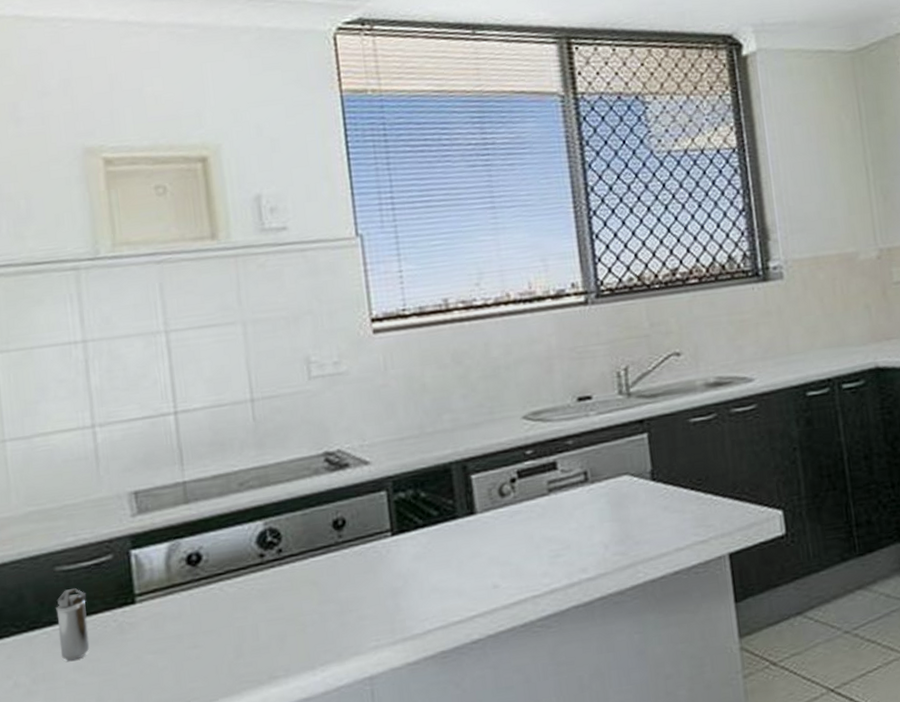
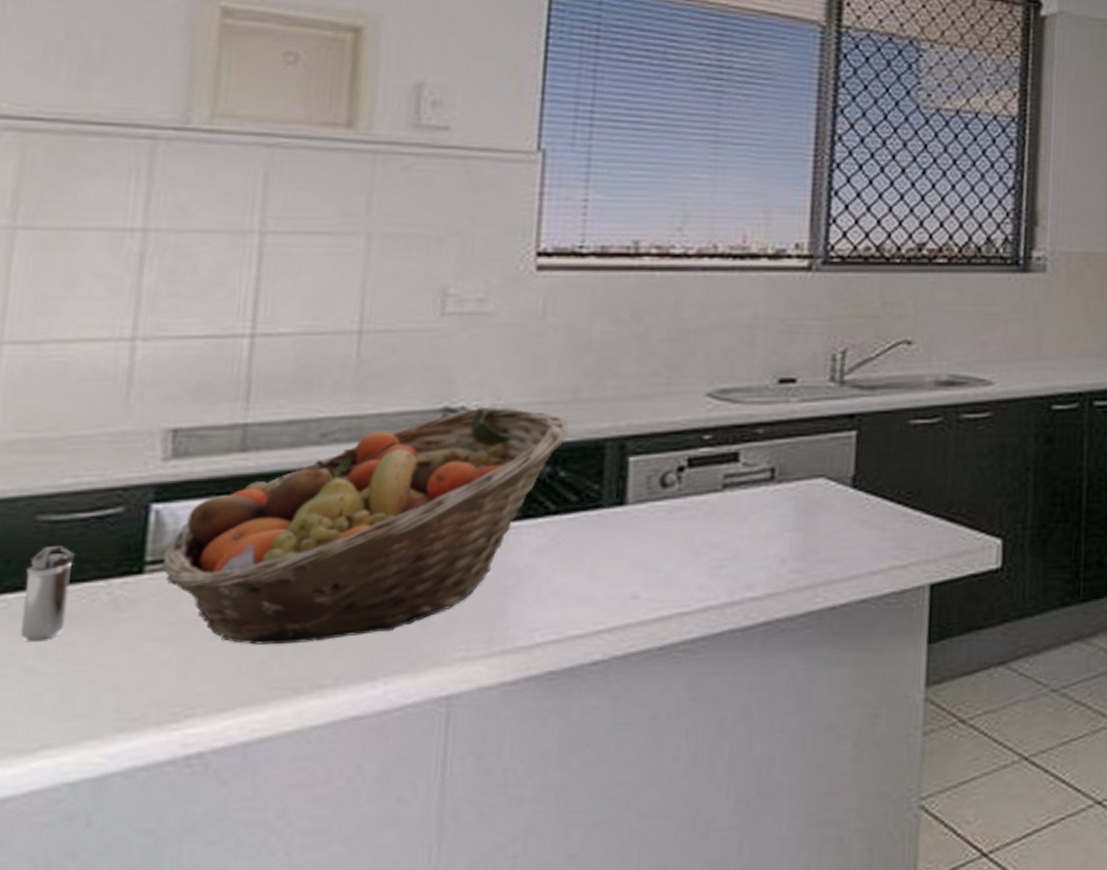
fruit basket: none [146,446,421,650] -> present [161,406,569,645]

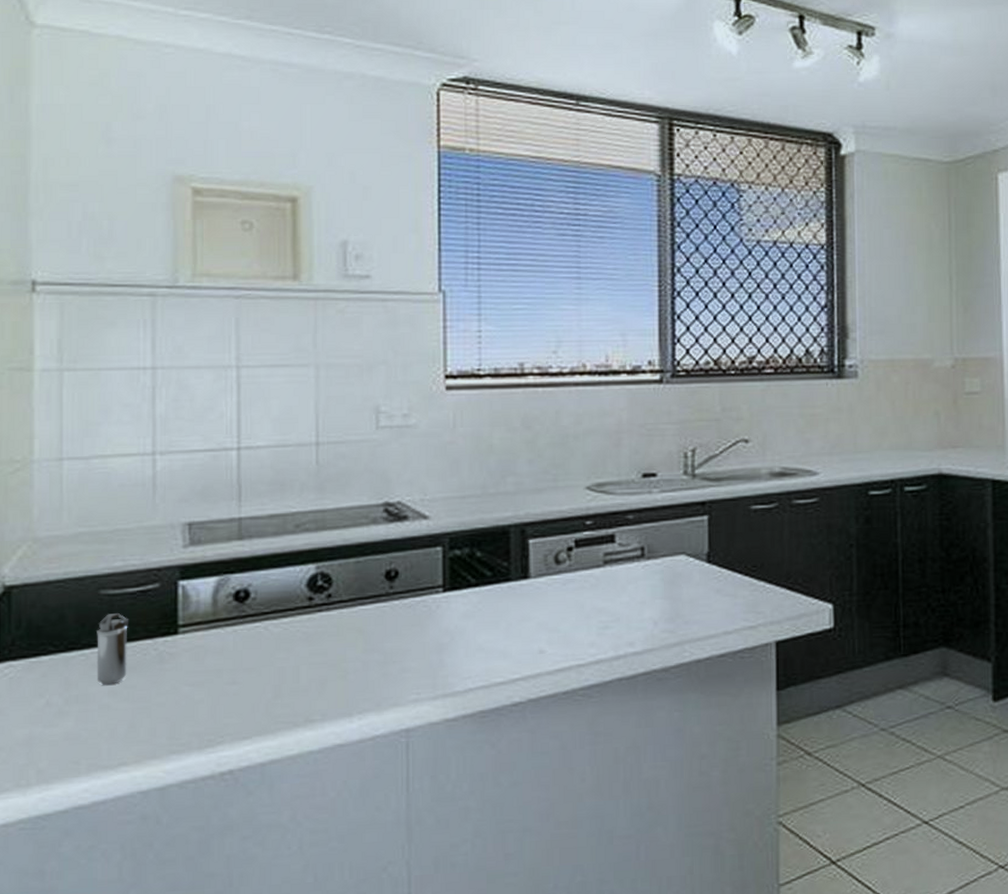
fruit basket: present [161,406,569,645] -> none [190,501,480,689]

